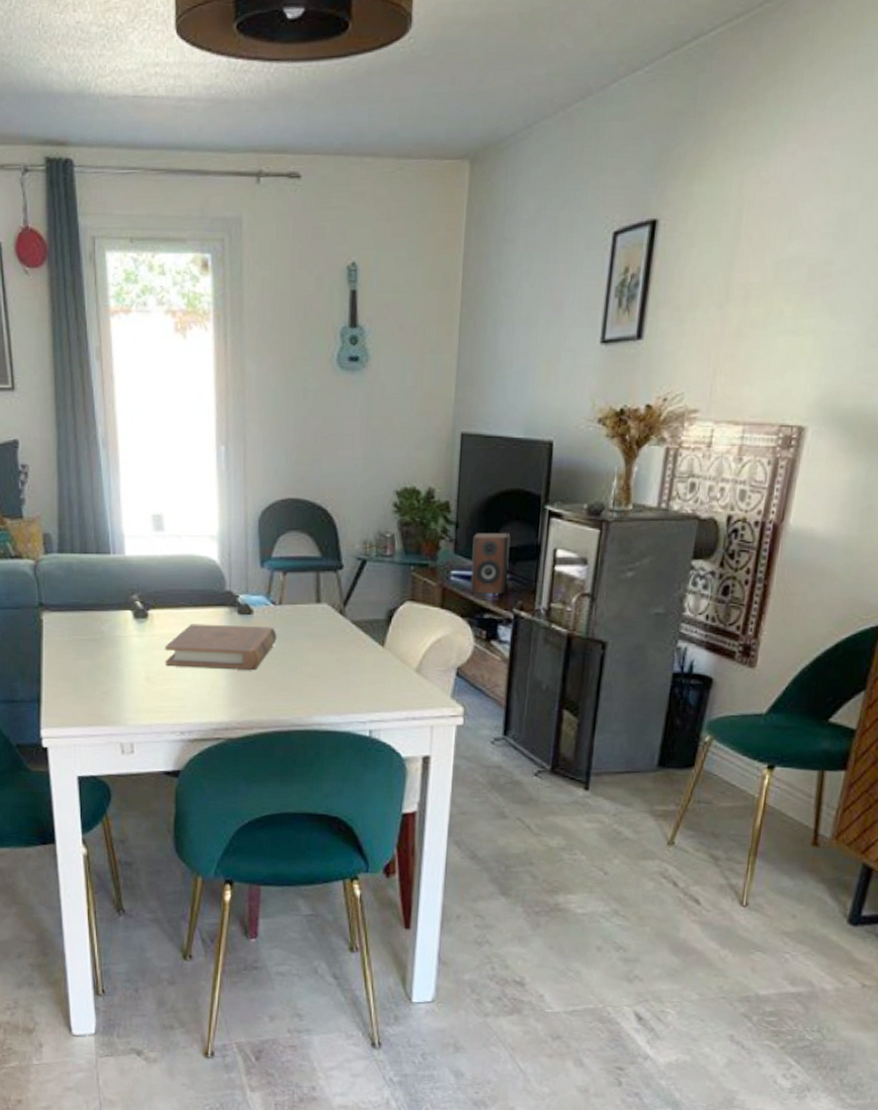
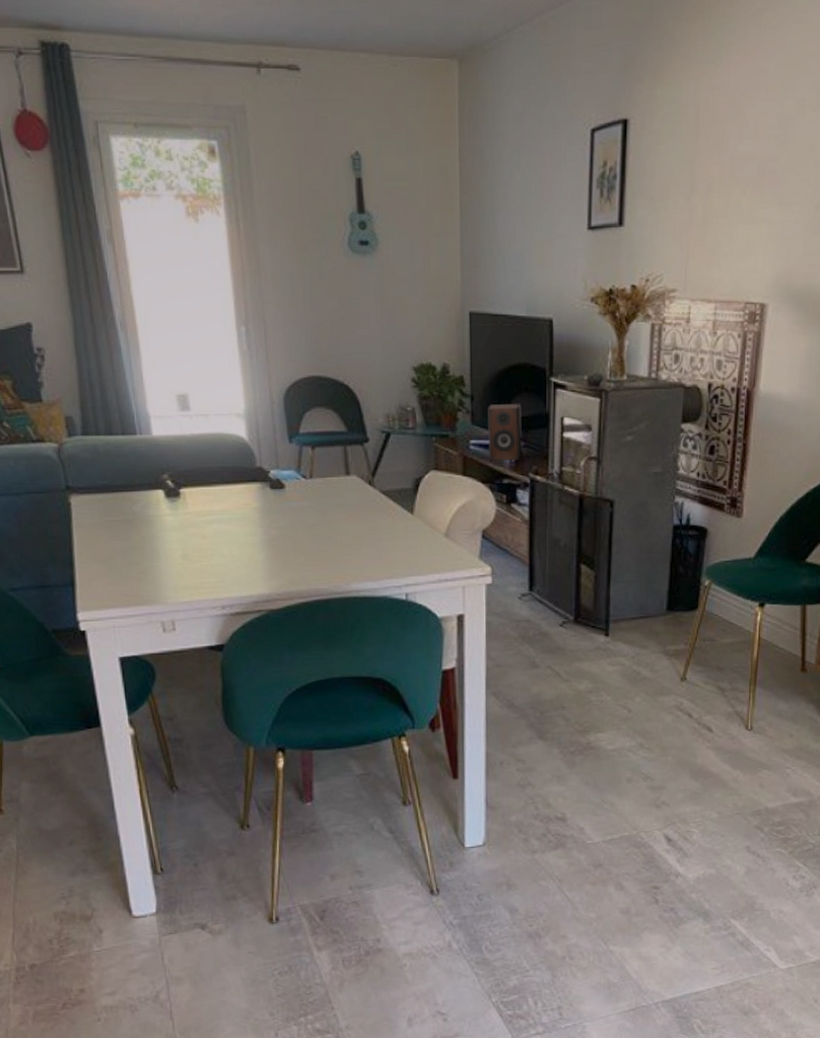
book: present [165,623,277,670] -> none [199,499,310,543]

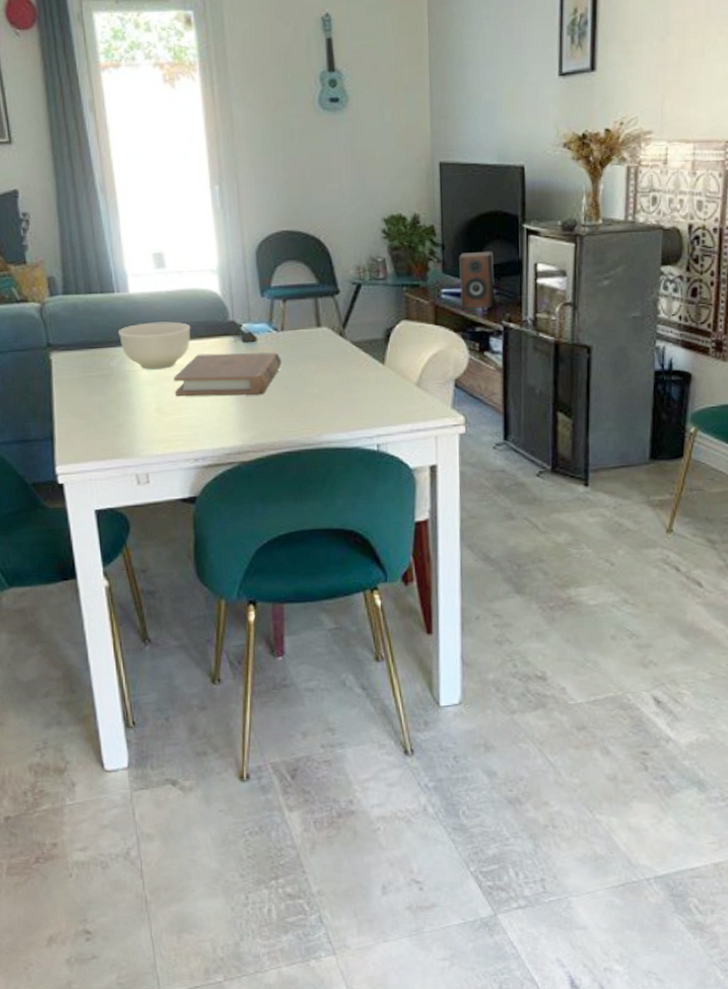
bowl: none [141,466,217,515] -> present [118,321,191,370]
book: none [199,499,310,543] -> present [173,352,282,396]

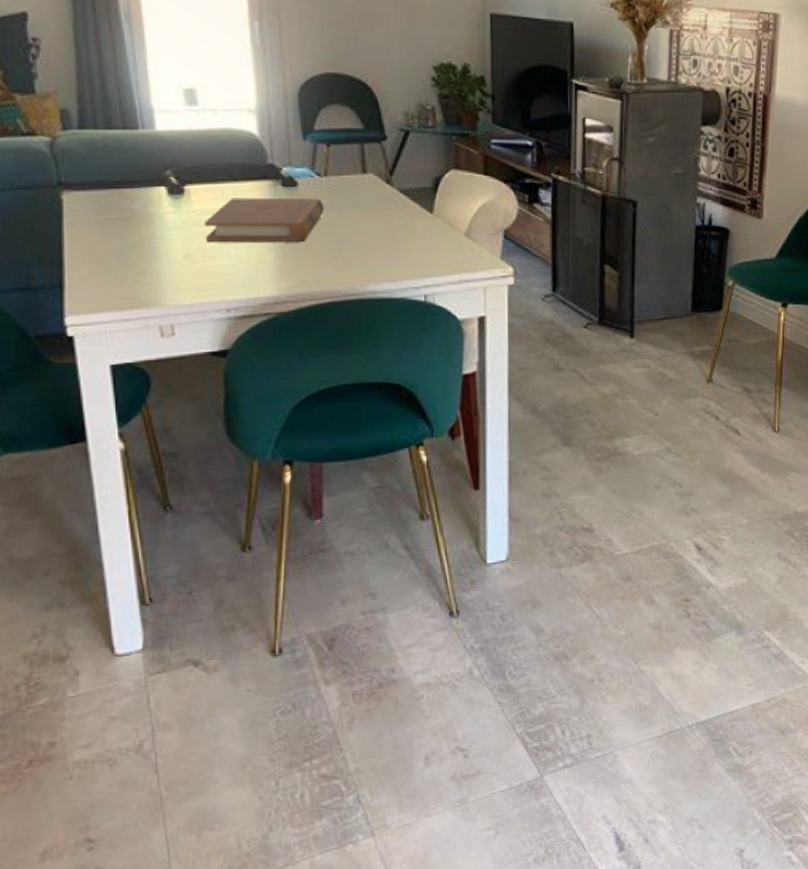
bowl: present [118,321,191,370] -> none [141,162,225,213]
speaker: present [459,252,495,309] -> none [509,105,544,160]

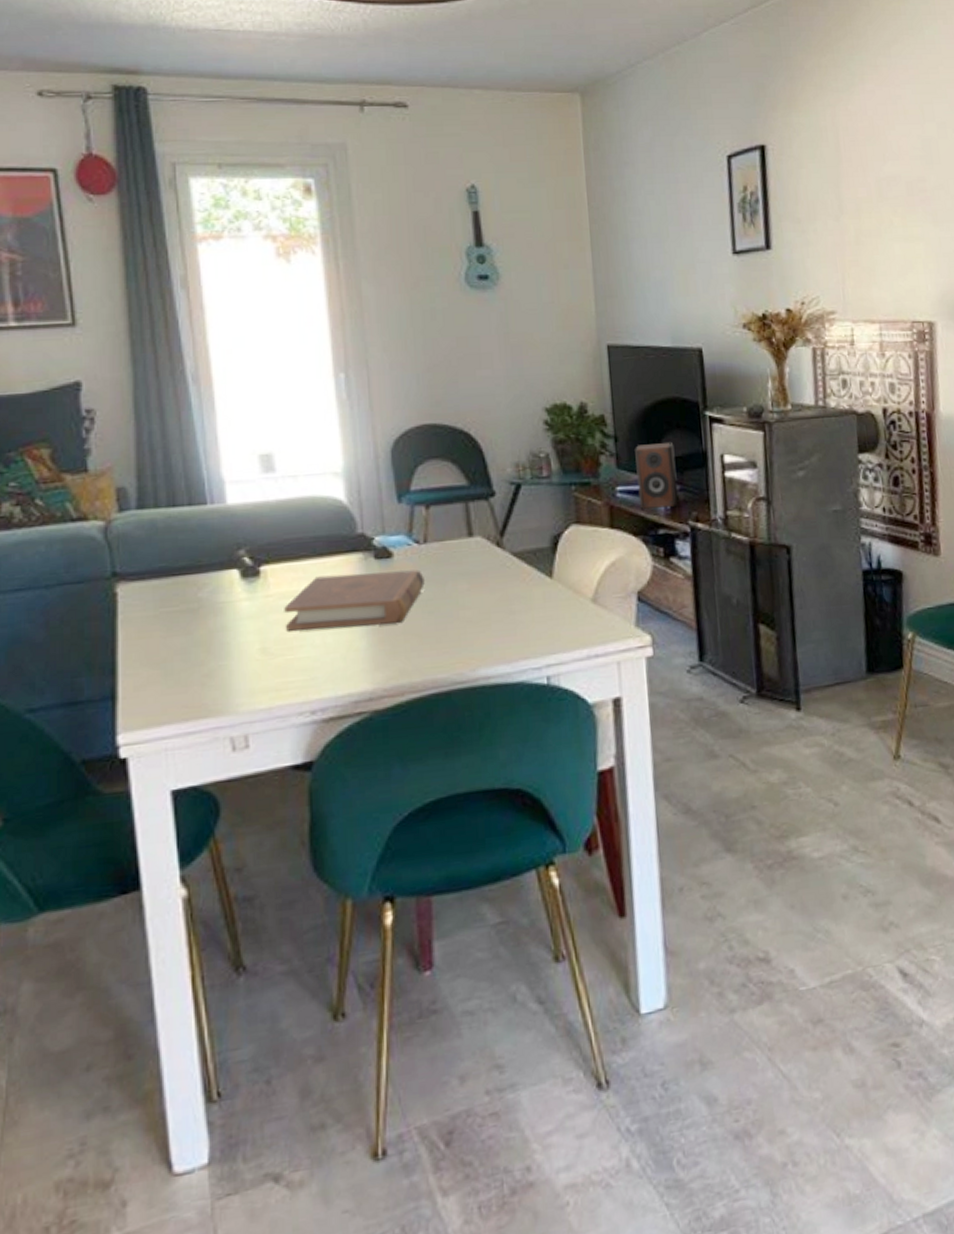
speaker: none [509,105,544,160] -> present [635,443,679,509]

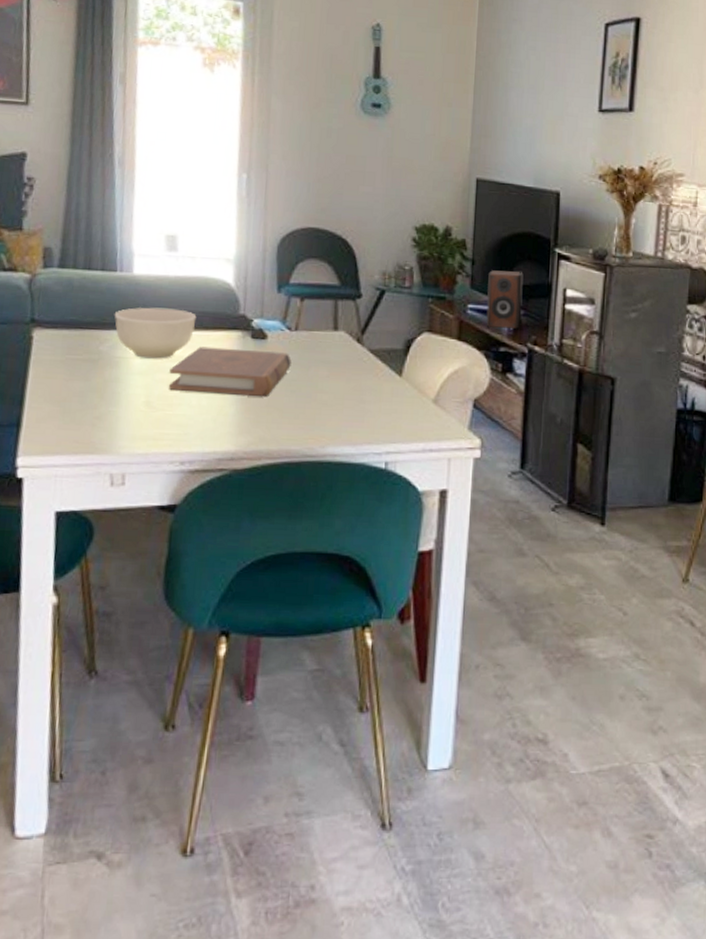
bowl: none [210,537,308,599] -> present [114,307,197,359]

